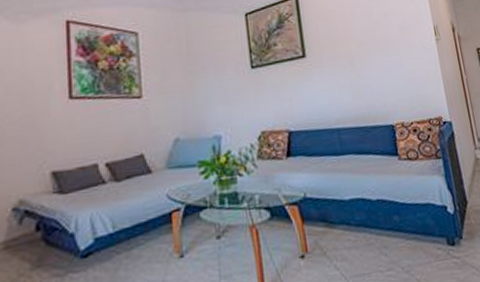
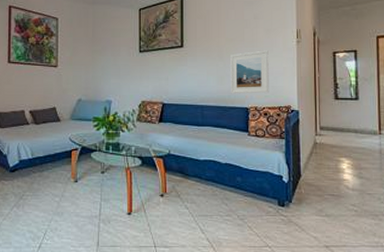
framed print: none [363,52,415,110] -> present [230,50,269,94]

